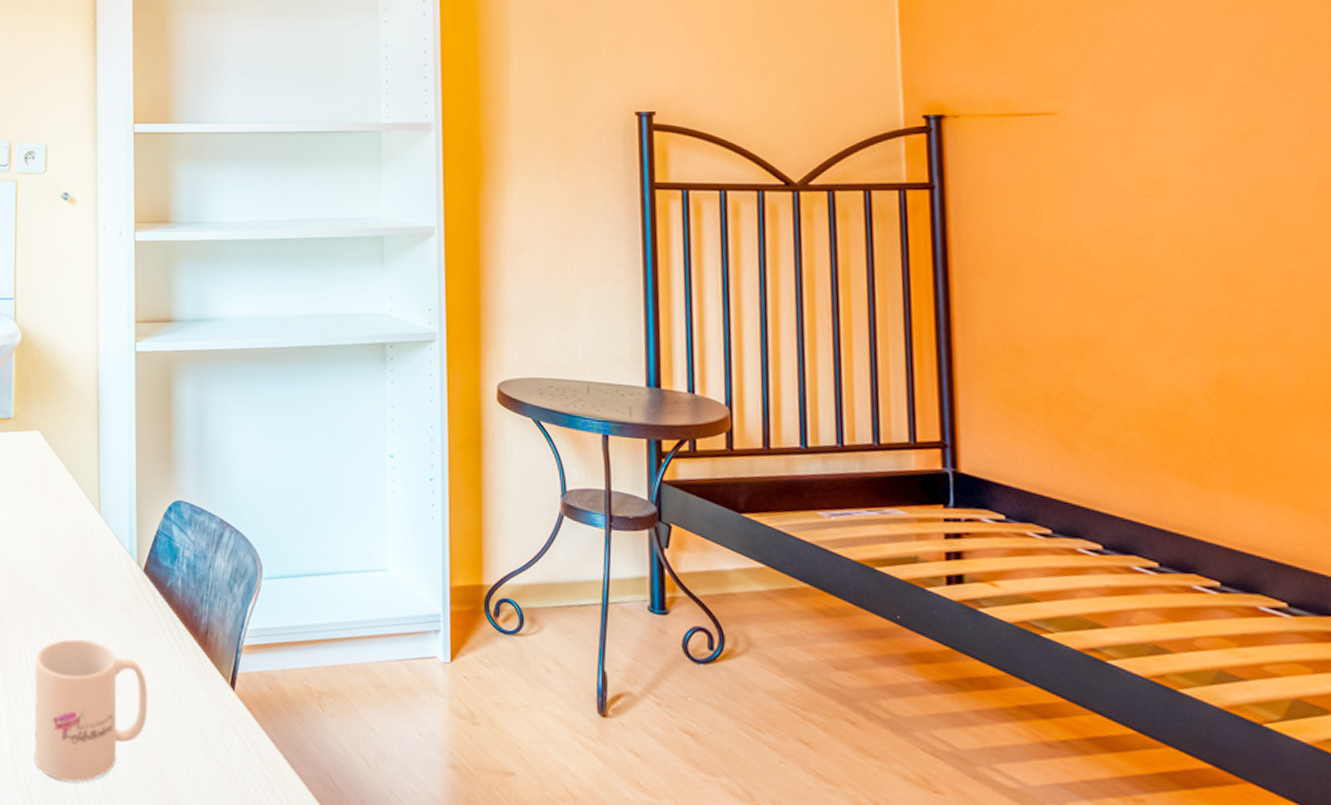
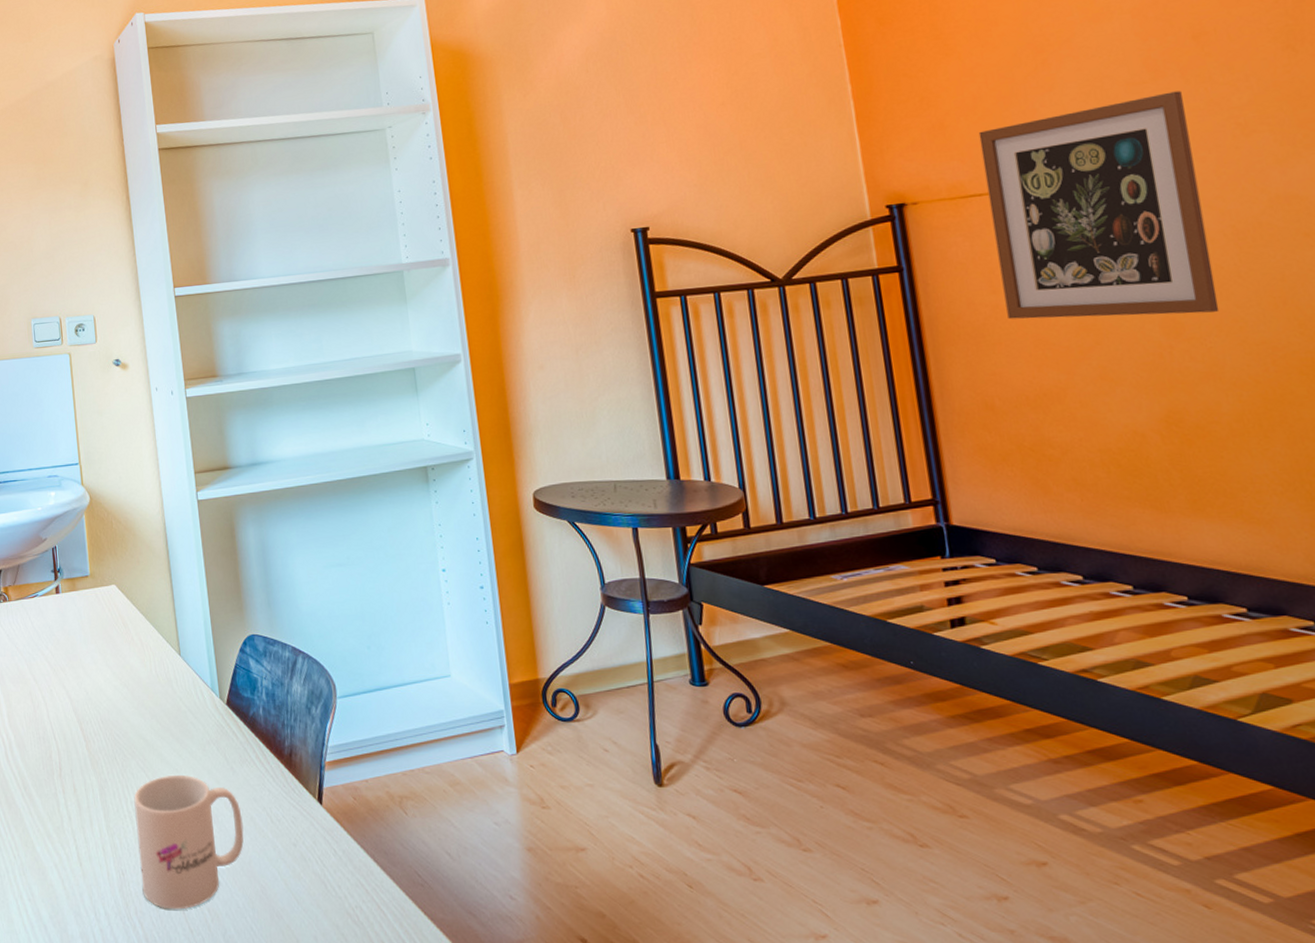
wall art: none [1036,22,1292,271] -> present [978,90,1220,320]

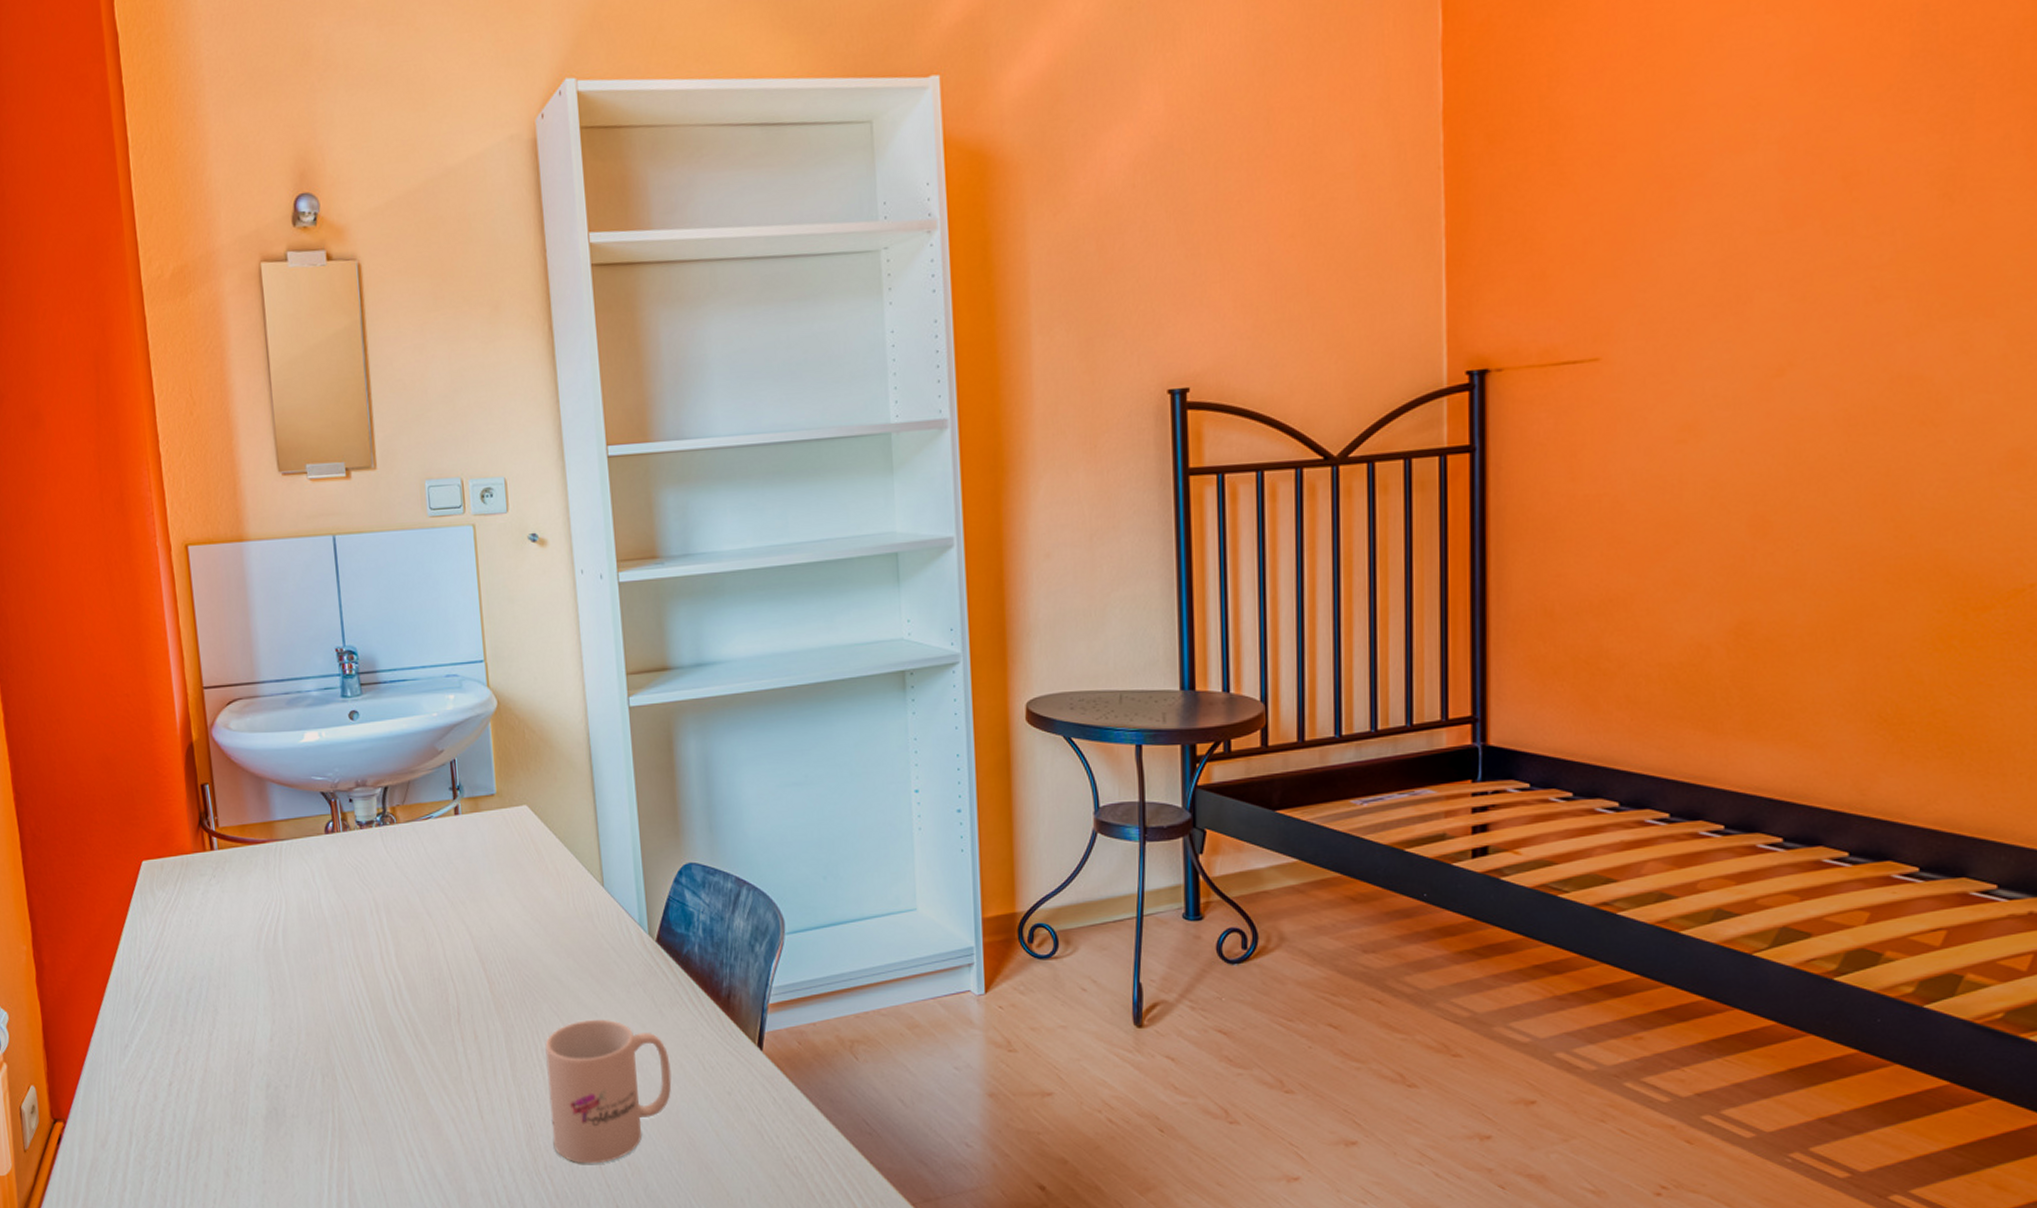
wall art: present [978,90,1220,320] -> none [1583,243,1818,512]

